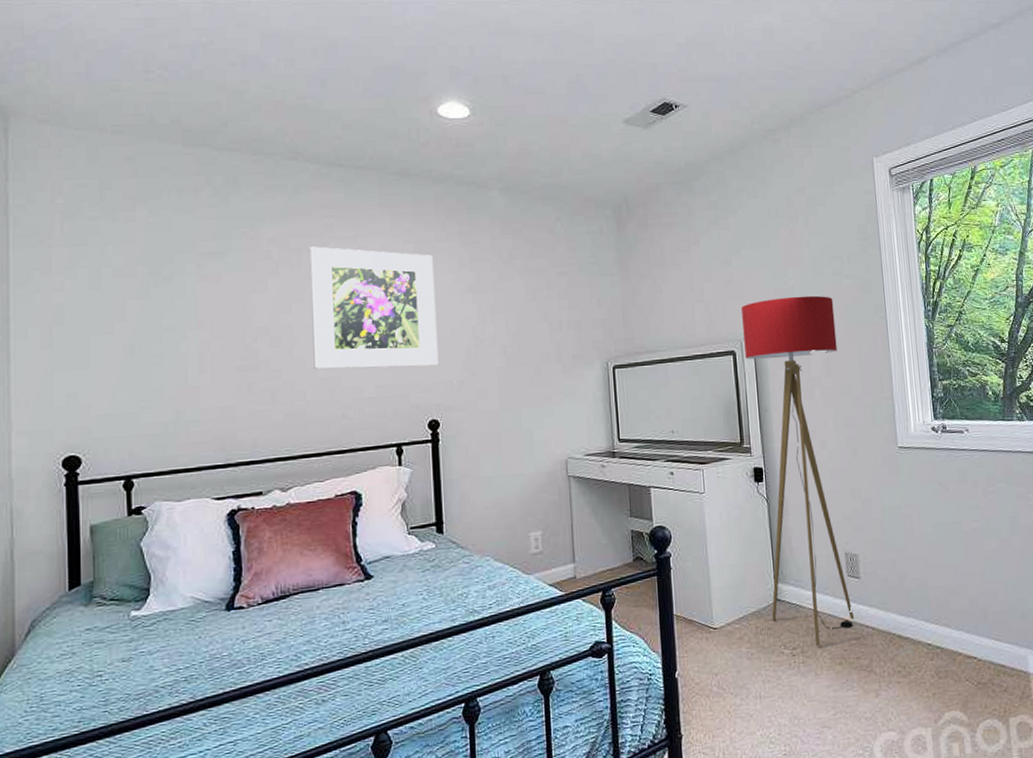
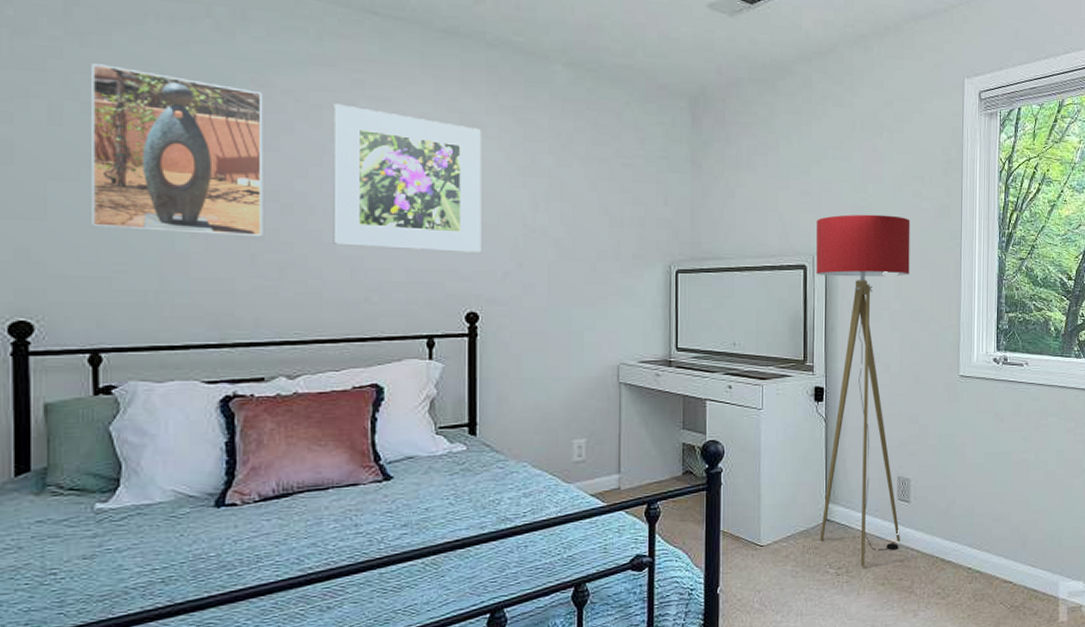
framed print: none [121,235,257,372] -> present [92,63,263,237]

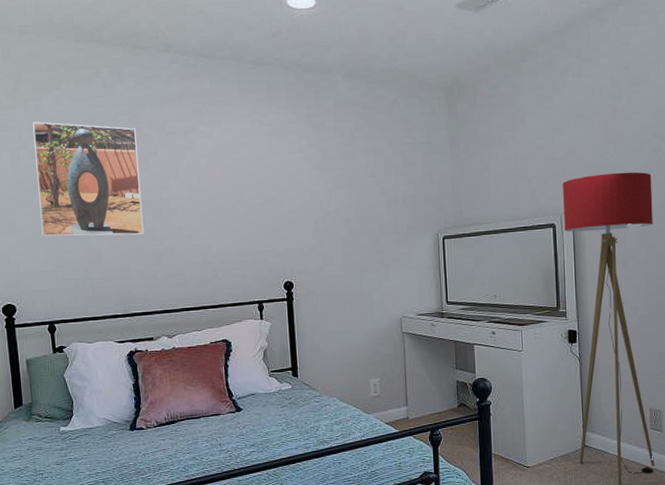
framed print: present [333,103,482,253] -> none [182,129,292,237]

